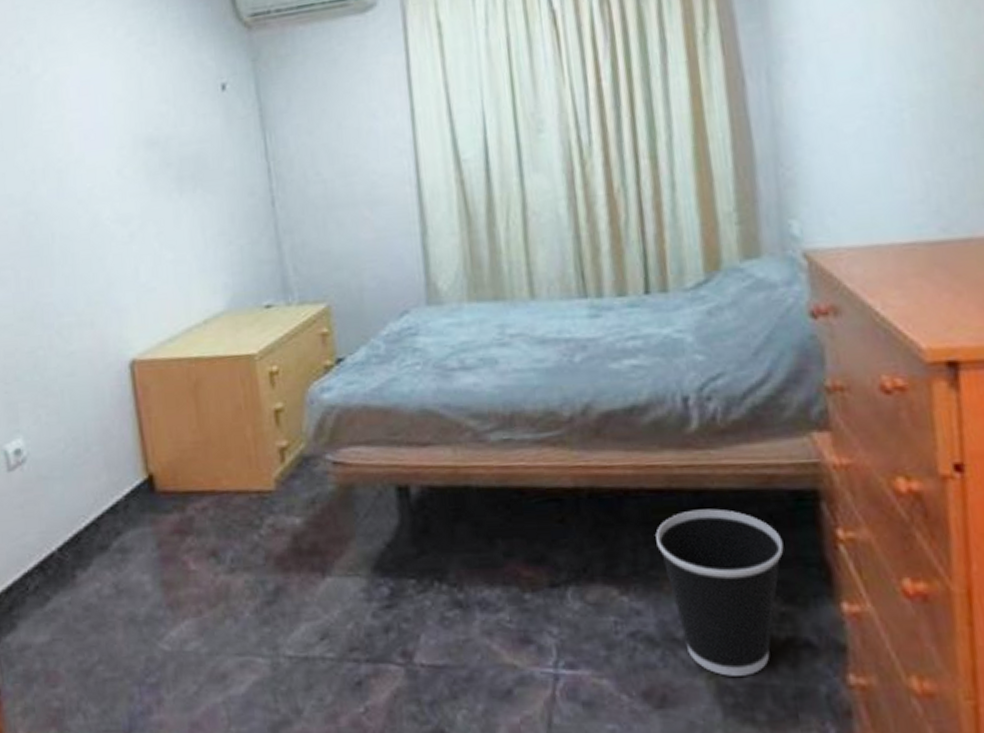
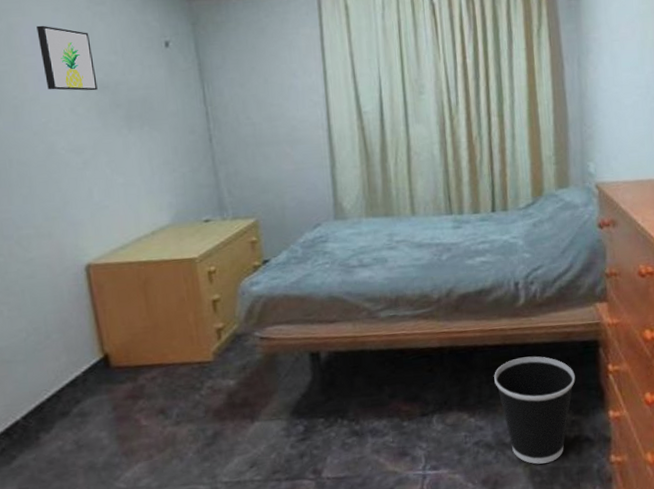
wall art: none [84,74,147,150] -> present [36,25,98,91]

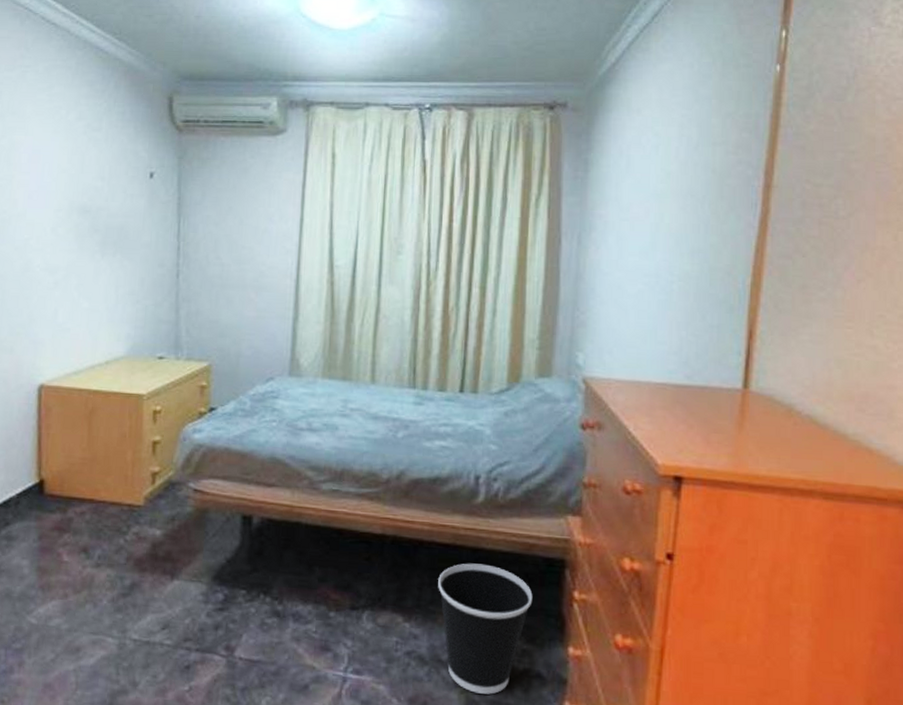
wall art: present [36,25,98,91] -> none [34,145,81,213]

